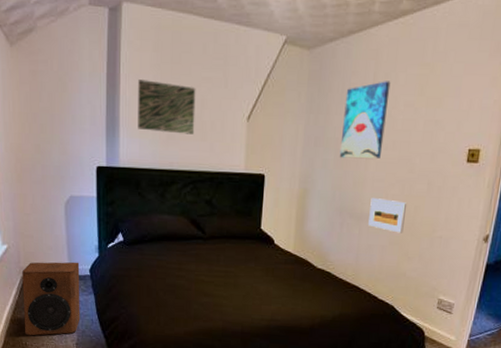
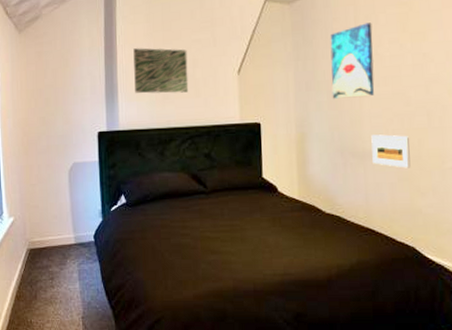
speaker: present [22,262,80,336] -> none [28,229,86,312]

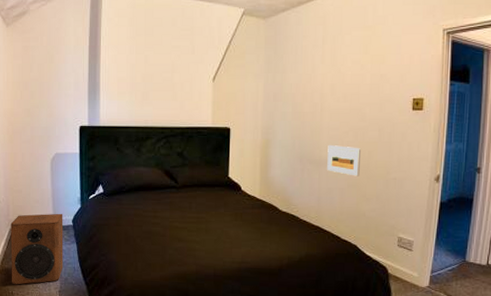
speaker: none [28,229,86,312] -> present [11,213,63,285]
wall art: present [133,48,189,94] -> none [116,50,167,95]
wall art: present [330,22,375,99] -> none [296,42,338,111]

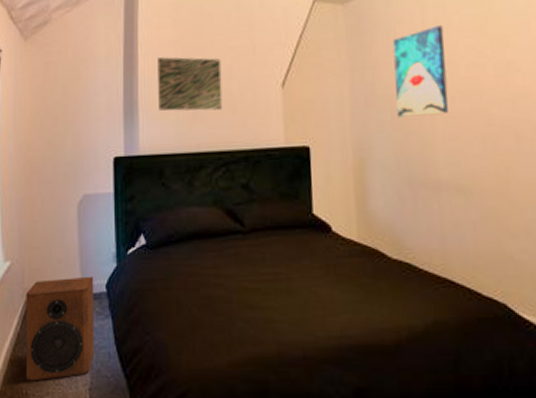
wall art: none [116,50,167,95] -> present [157,57,223,111]
wall art: none [296,42,338,111] -> present [392,25,449,117]
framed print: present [327,145,362,177] -> none [446,161,497,203]

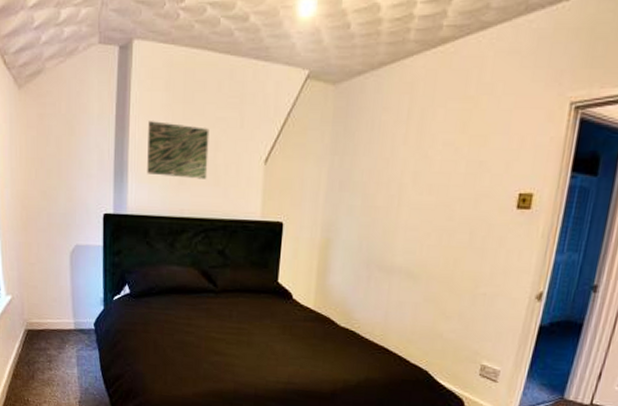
speaker: present [25,276,95,382] -> none [26,314,84,392]
wall art: present [392,25,449,117] -> none [367,117,428,206]

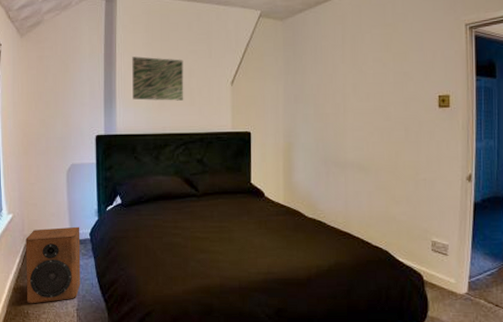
speaker: none [26,314,84,392] -> present [26,226,81,304]

